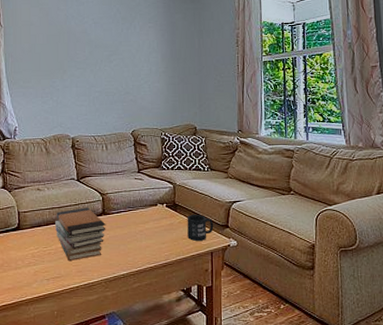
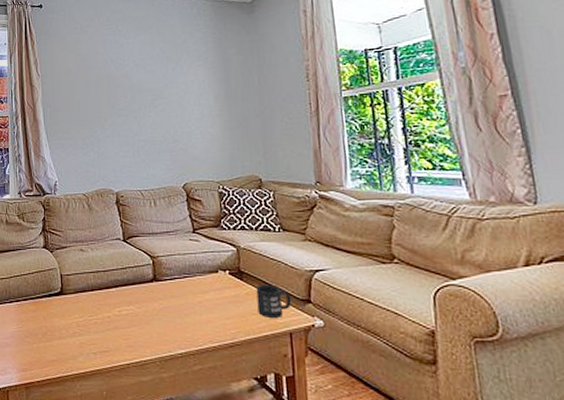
book stack: present [55,207,106,262] -> none [101,272,159,334]

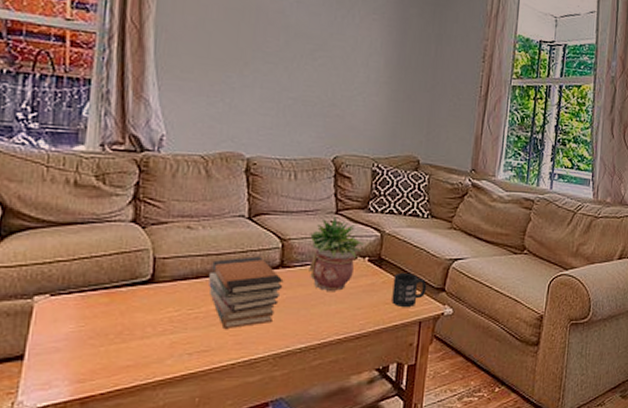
book stack: none [101,272,159,334] -> present [209,256,284,330]
potted plant: none [174,235,223,302] -> present [309,216,365,291]

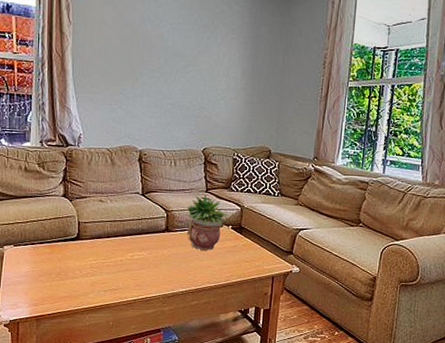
book stack: present [209,256,284,330] -> none [116,223,169,275]
mug: present [392,272,427,307] -> none [250,238,278,265]

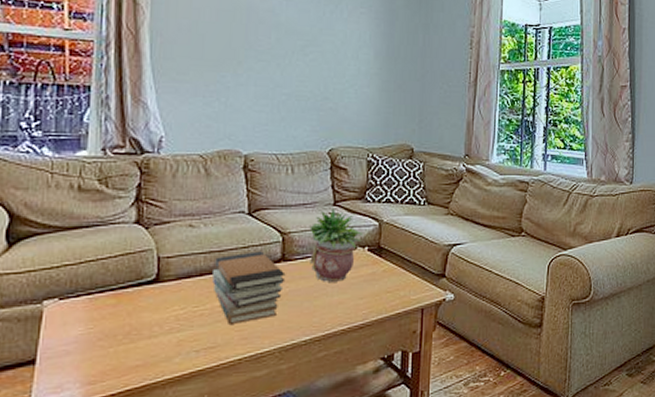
book stack: none [116,223,169,275] -> present [213,251,286,326]

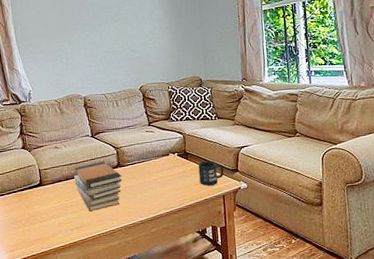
potted plant: present [309,208,363,282] -> none [134,127,173,180]
mug: none [393,260,427,295] -> present [198,160,224,186]

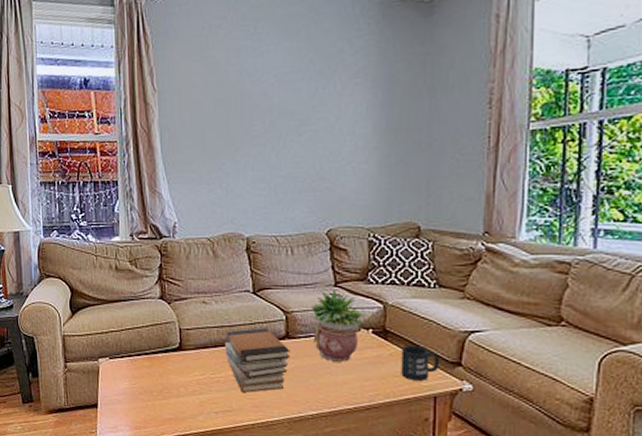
potted plant: none [134,127,173,180] -> present [311,289,367,362]

